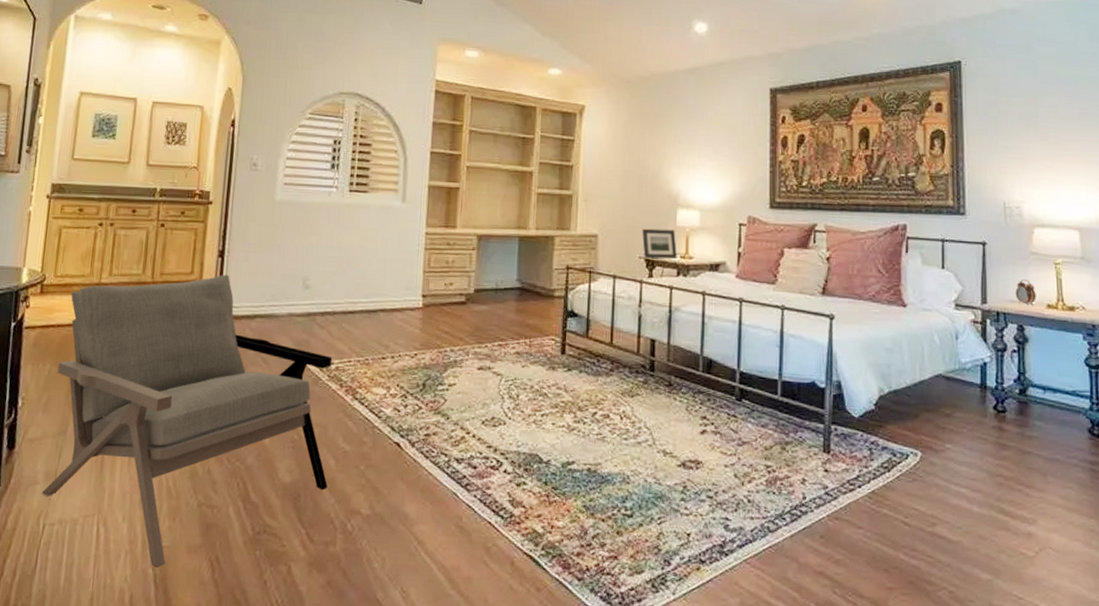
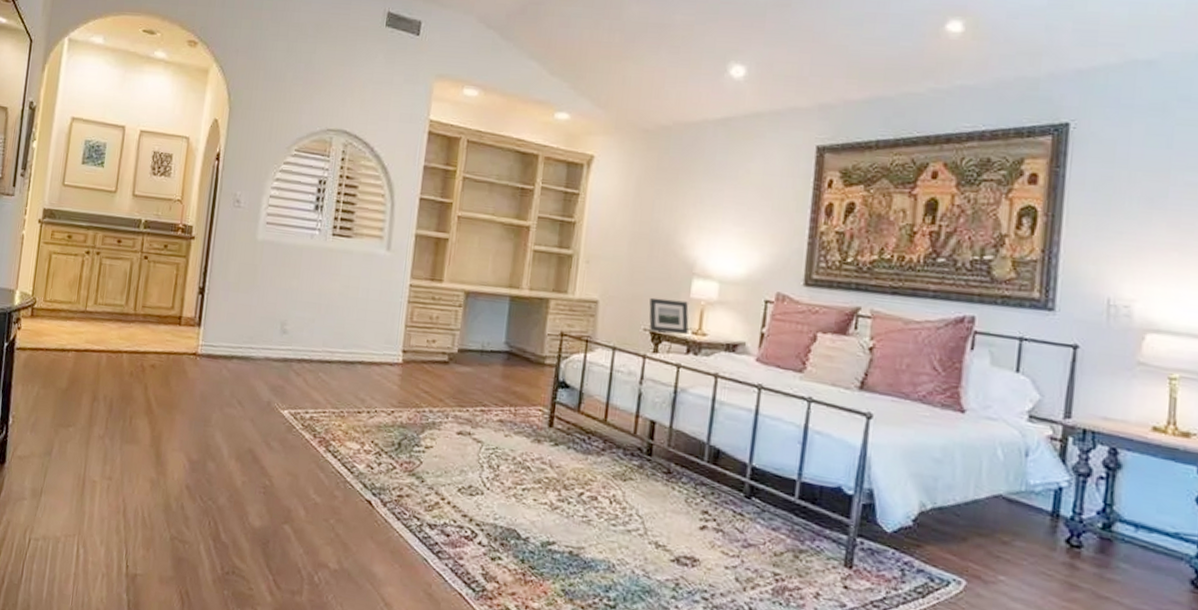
armchair: present [42,274,333,567] -> none [28,312,308,593]
alarm clock: present [1015,279,1036,306] -> none [1111,393,1139,426]

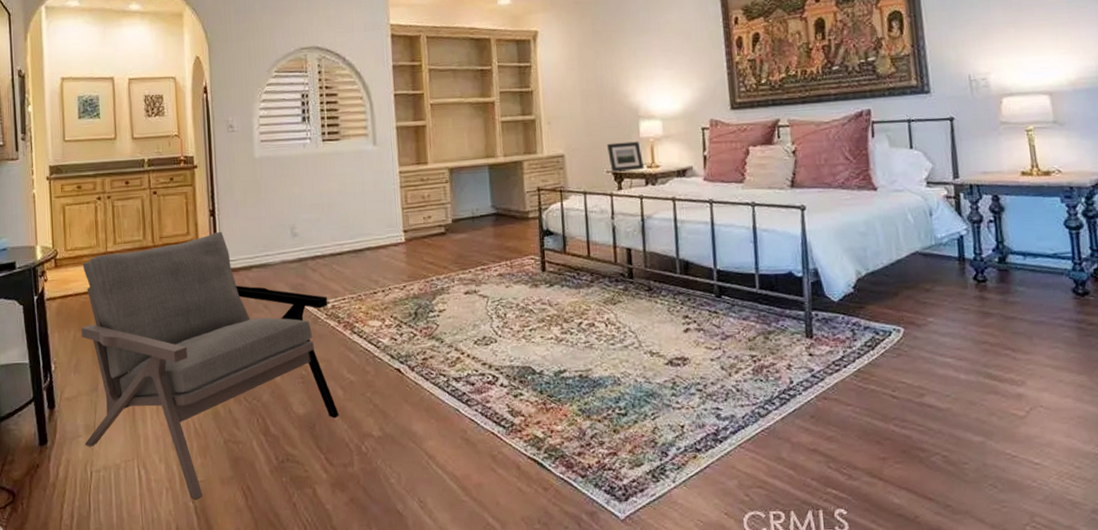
armchair: none [28,312,308,593] -> present [81,231,339,500]

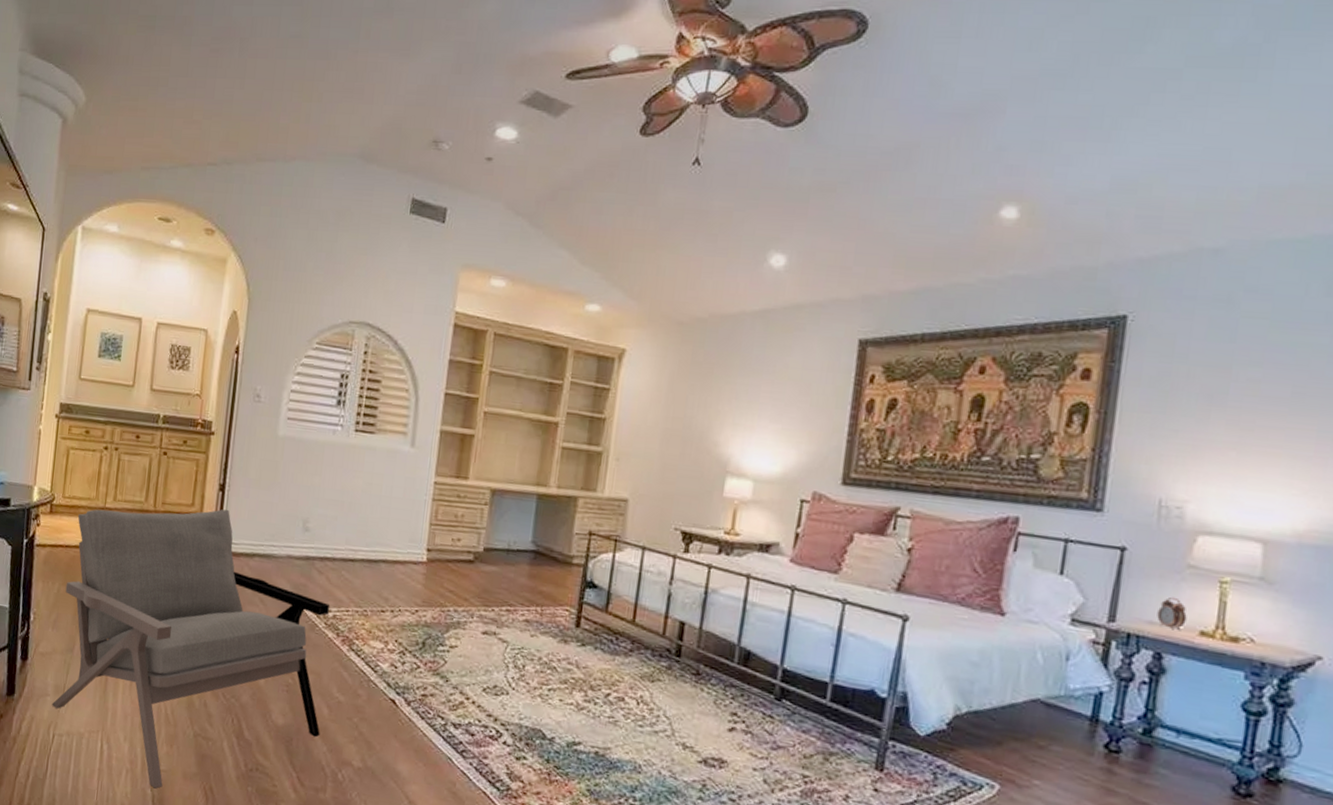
picture frame: present [607,141,644,172] -> none [680,496,721,535]
alarm clock: none [987,149,1010,176] -> present [1157,597,1187,630]

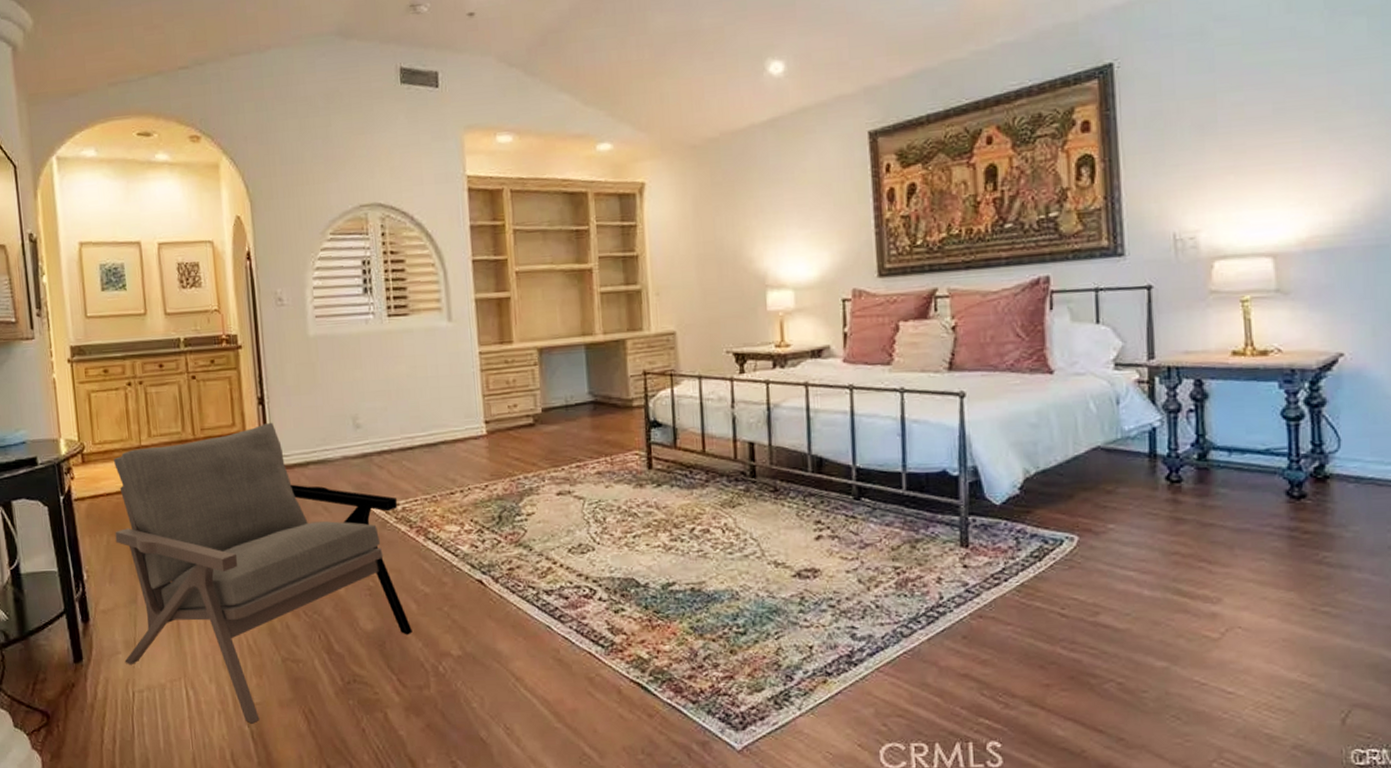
alarm clock: present [1157,597,1187,630] -> none [1191,324,1218,356]

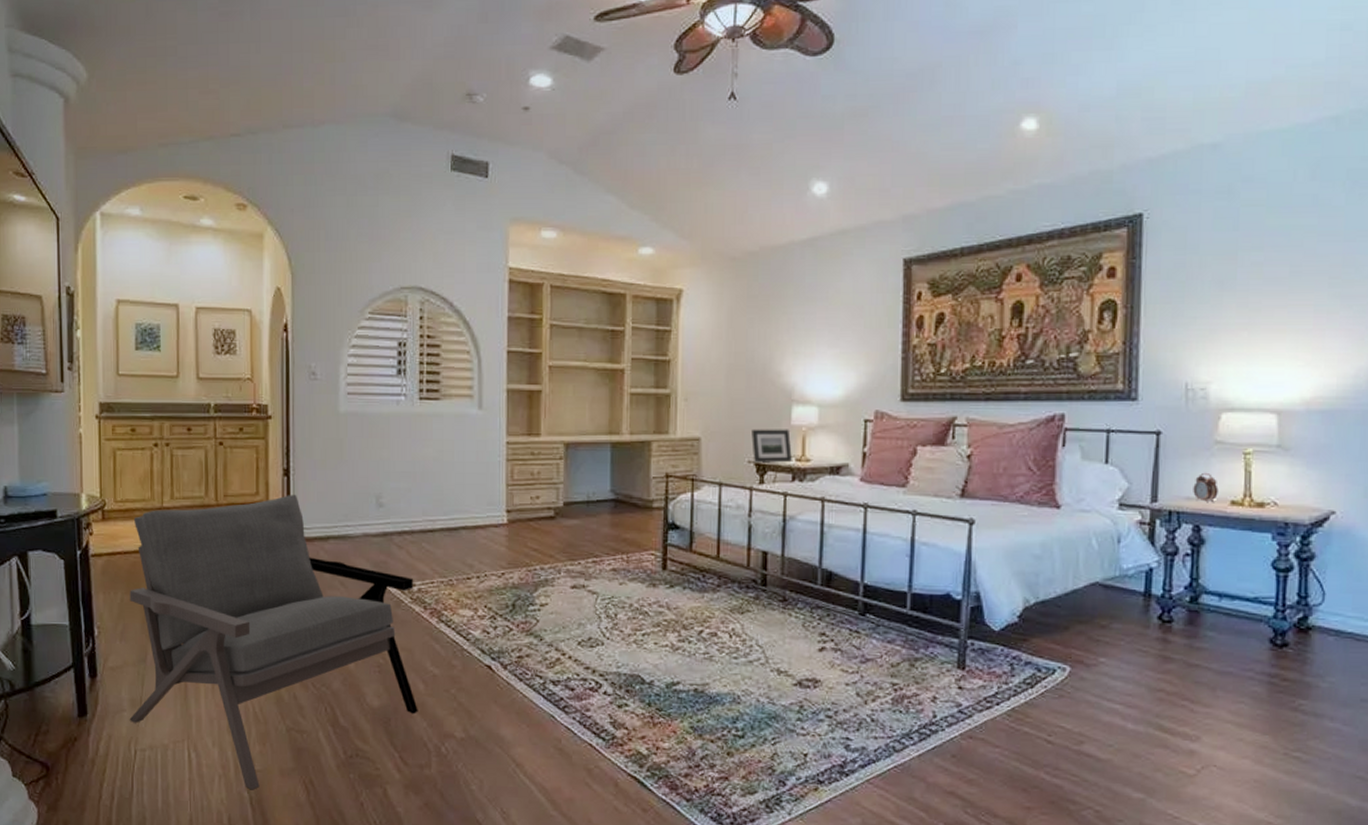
picture frame: none [727,315,771,352] -> present [751,429,792,463]
alarm clock: none [1191,324,1218,356] -> present [1193,472,1219,503]

